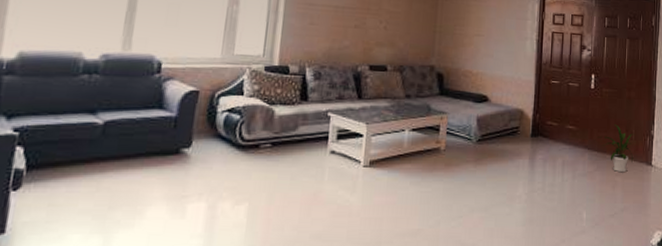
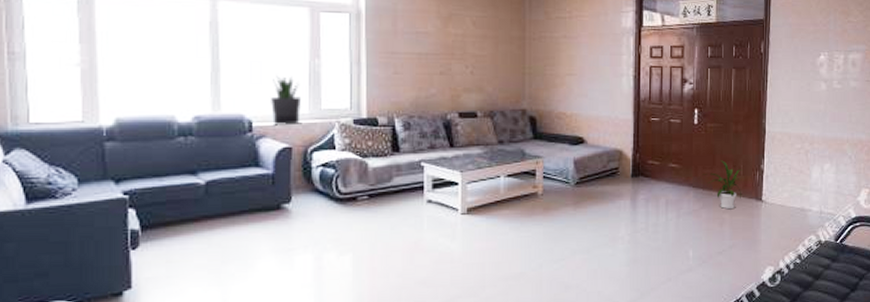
planter: none [183,19,215,69] -> present [271,76,301,126]

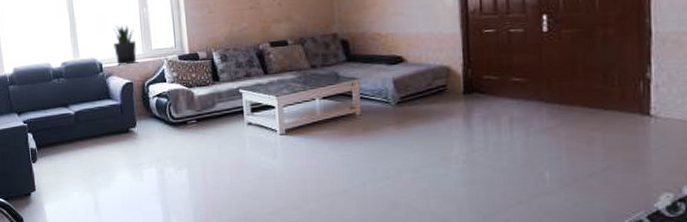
house plant: present [703,160,743,210] -> none [558,70,619,127]

